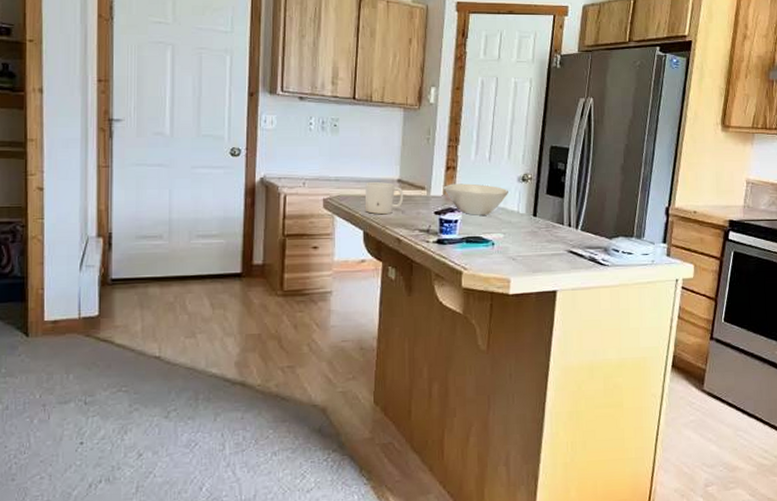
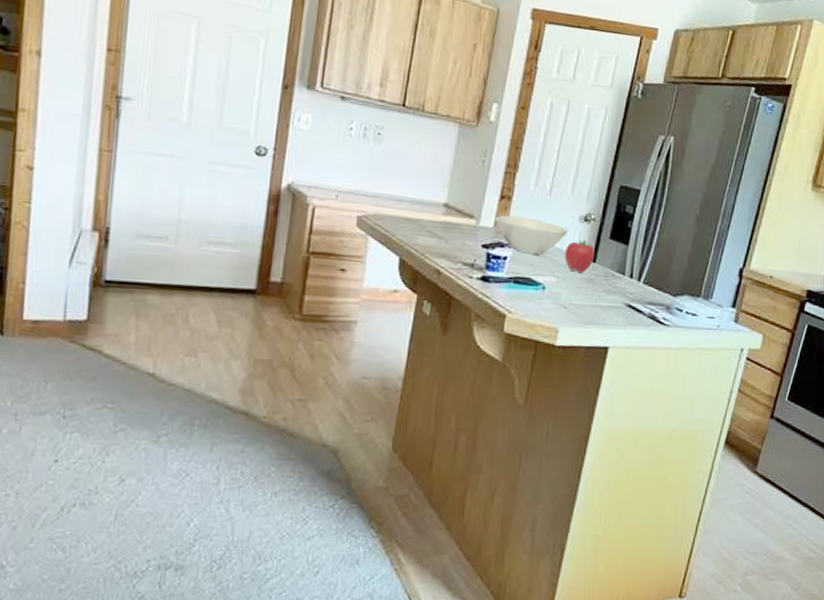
mug: present [364,182,404,215] -> none [403,203,450,242]
fruit: none [507,197,535,227] -> present [564,239,595,273]

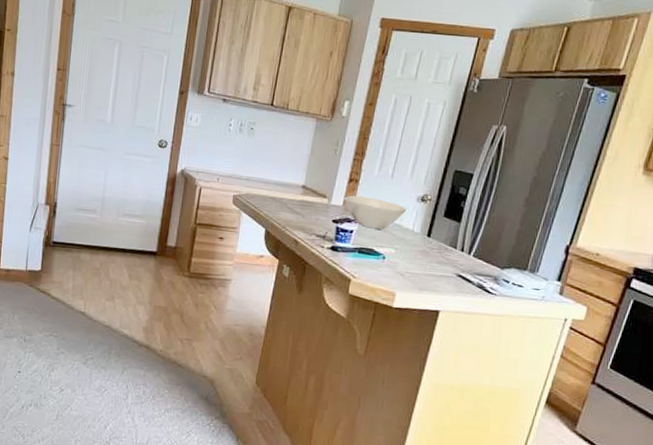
fruit: present [564,239,595,273] -> none [402,217,430,246]

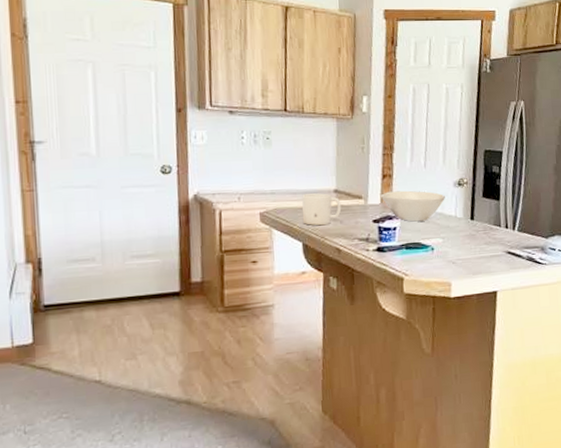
mug: none [269,185,307,217] -> present [301,193,342,226]

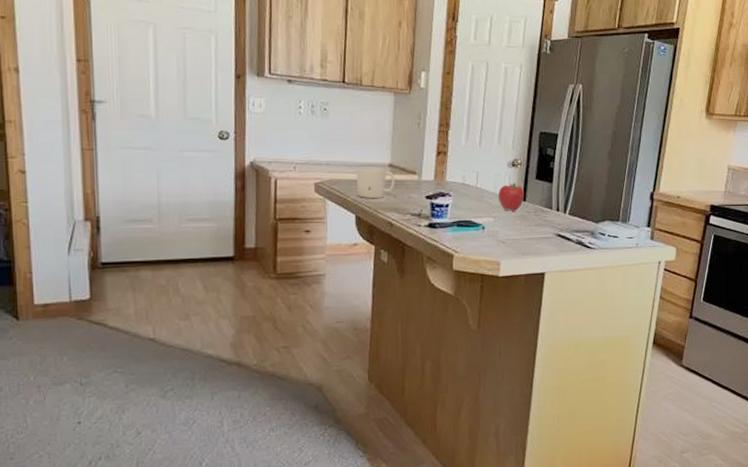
bowl: present [381,190,446,222] -> none [435,168,499,200]
fruit: none [445,201,472,231] -> present [498,182,525,211]

